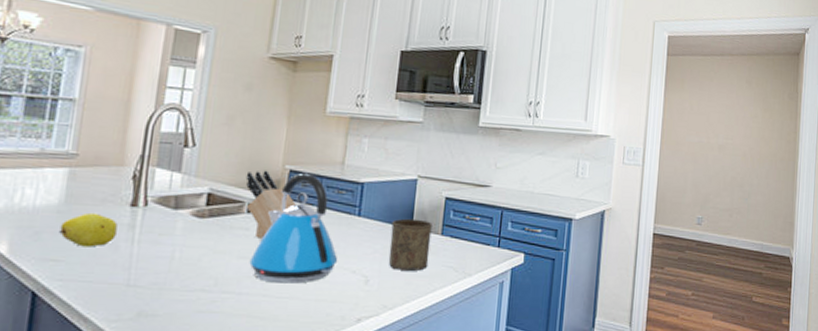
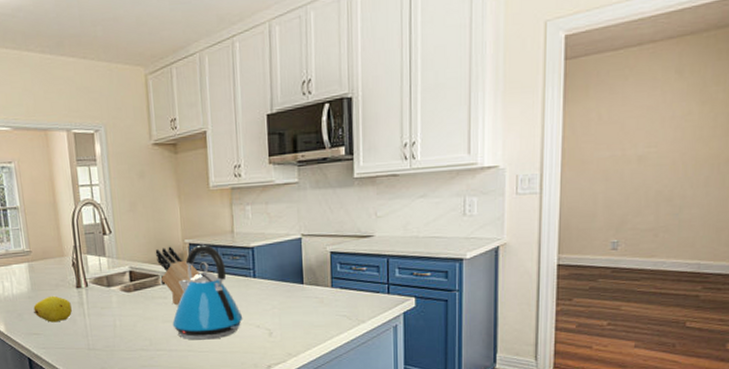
cup: present [388,218,432,271] -> none [284,274,323,322]

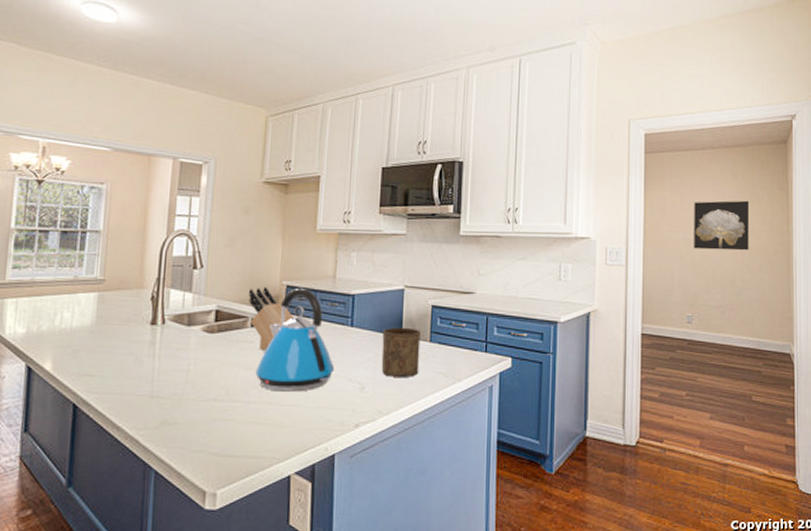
fruit: present [33,295,72,323] -> none [91,331,141,363]
cup: none [284,274,323,322] -> present [381,327,421,377]
wall art: none [623,101,699,167] -> present [694,200,750,251]

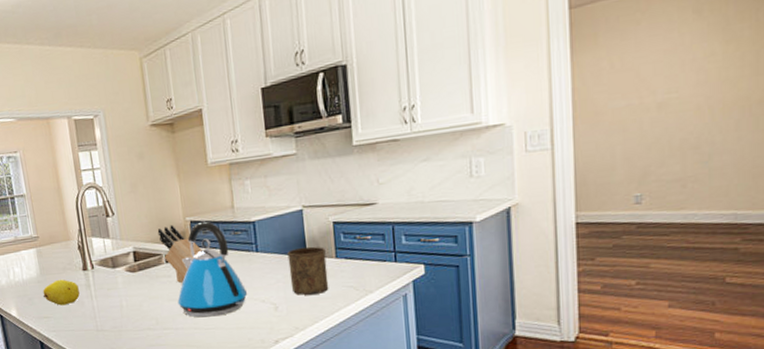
fruit: none [91,331,141,363] -> present [42,279,80,306]
wall art: present [694,200,750,251] -> none [640,41,722,116]

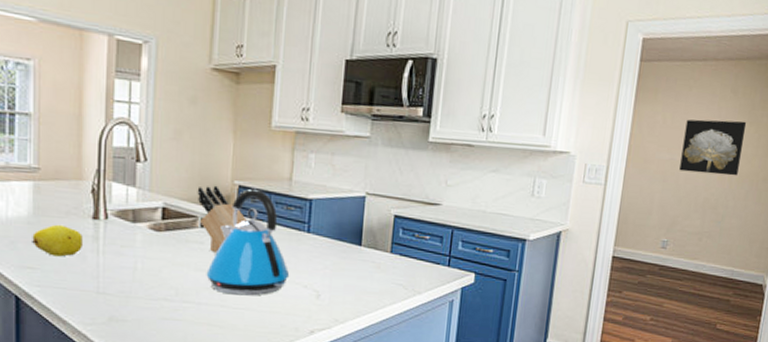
cup: present [287,246,329,295] -> none [338,235,381,288]
wall art: none [640,41,722,116] -> present [679,119,747,176]

